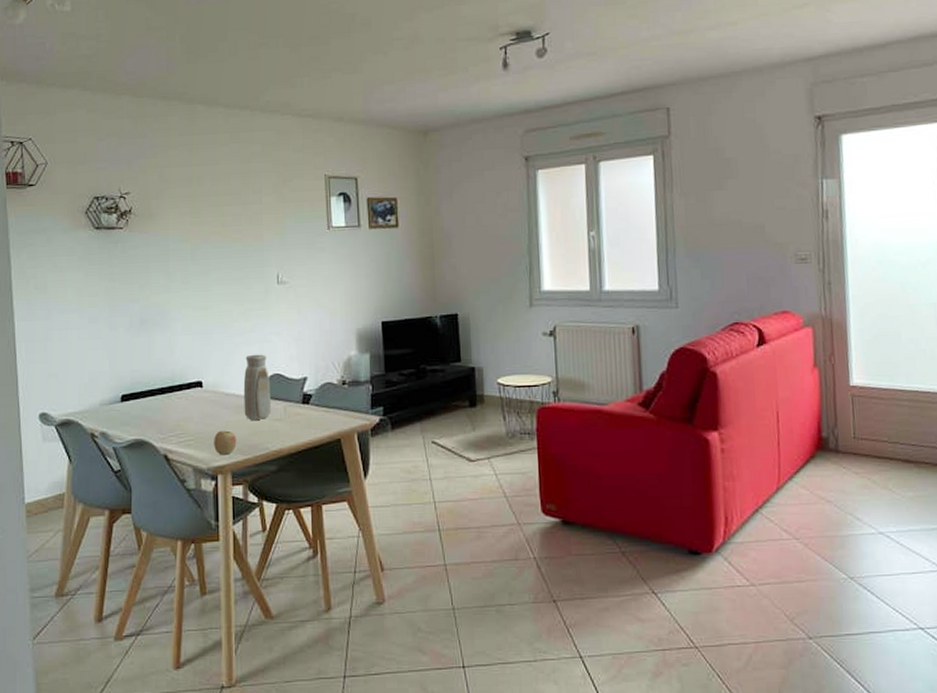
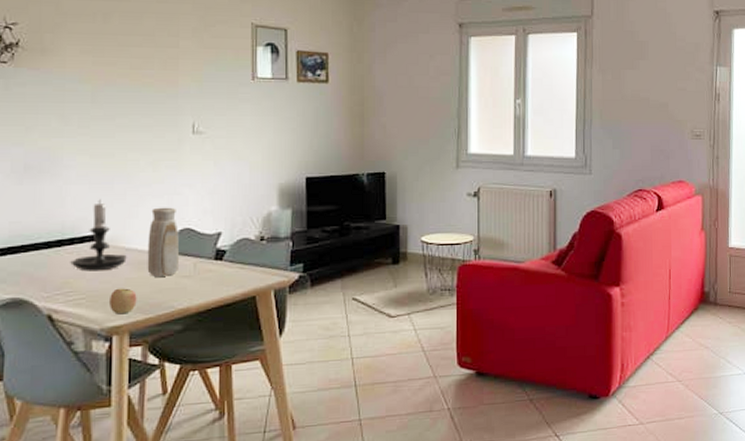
candle holder: none [180,348,226,415] -> present [70,199,127,271]

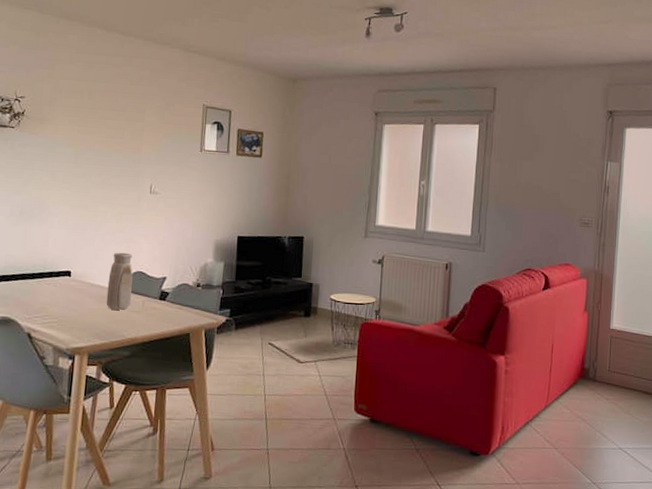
candle holder: present [70,199,127,271] -> none [48,242,91,301]
apple: present [110,288,137,315] -> none [75,316,97,338]

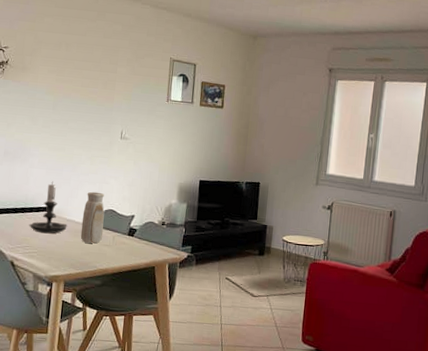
candle holder: none [48,242,91,301] -> present [29,181,67,234]

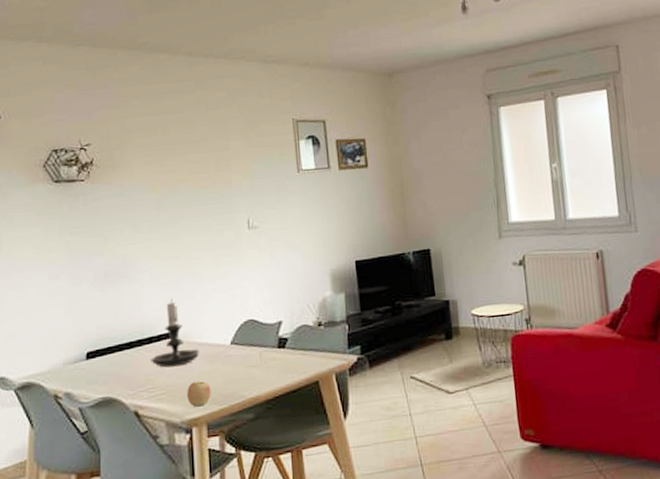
apple: none [52,248,72,268] -> present [187,381,211,407]
vase: present [80,191,105,244] -> none [216,300,247,369]

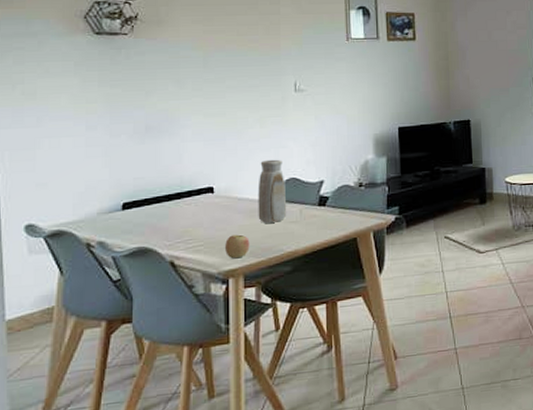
candle holder: present [150,299,199,368] -> none [189,154,239,221]
vase: none [216,300,247,369] -> present [258,159,287,223]

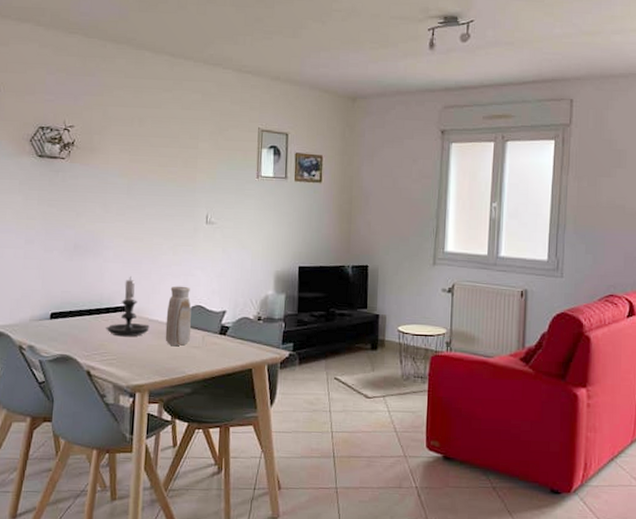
candle holder: none [189,154,239,221] -> present [106,276,150,337]
apple: present [225,234,250,259] -> none [134,353,156,375]

